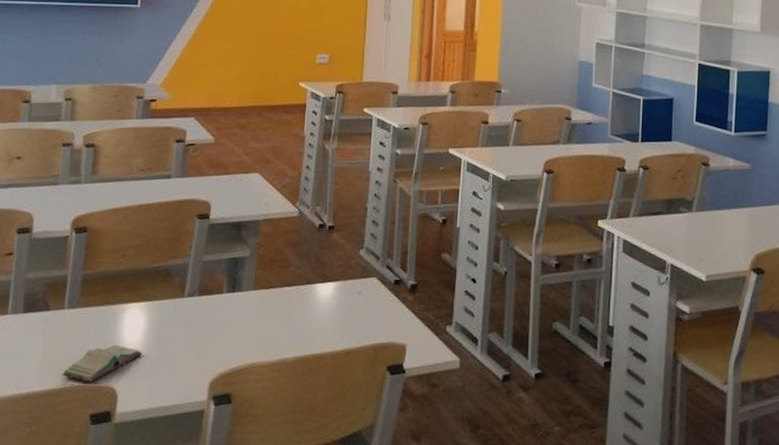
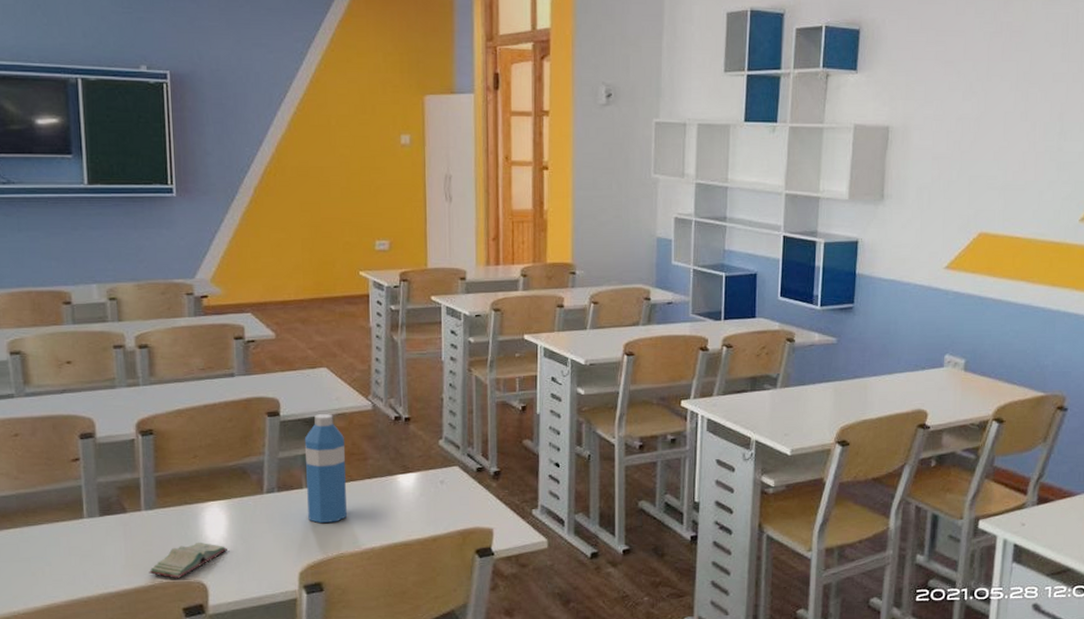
water bottle: none [225,218,269,330] -> present [304,413,347,523]

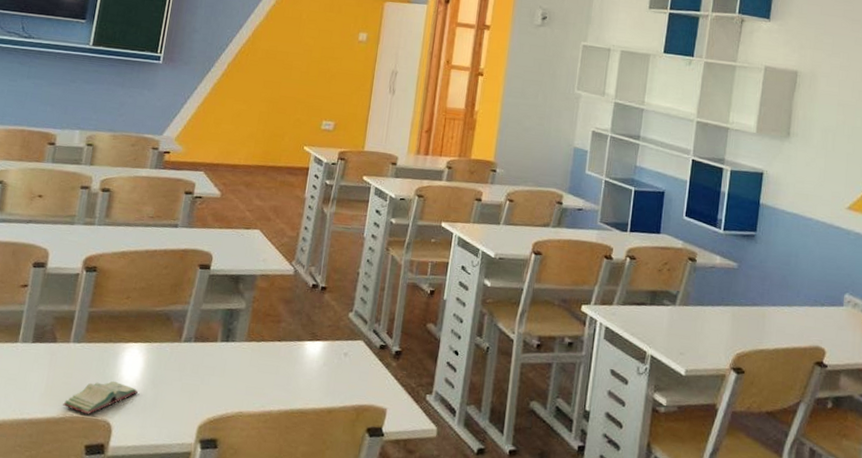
water bottle: present [304,413,347,523] -> none [217,272,264,380]

